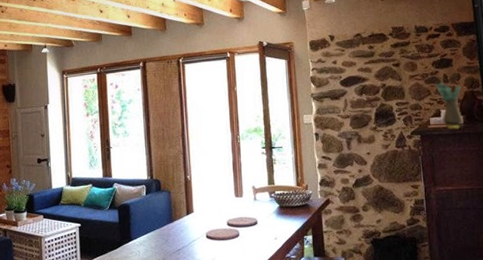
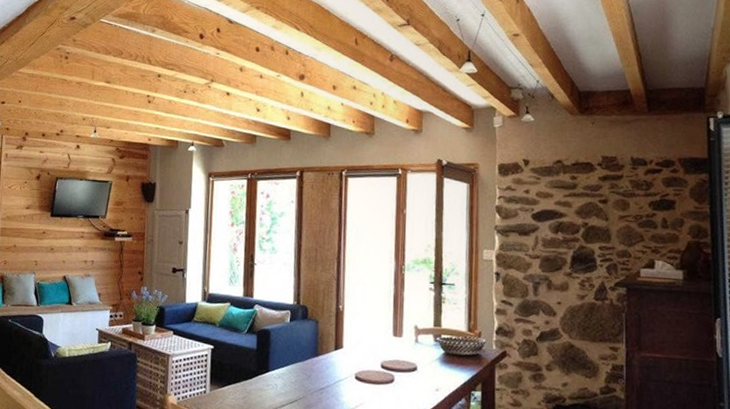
vase: present [435,80,463,131] -> none [651,224,684,287]

